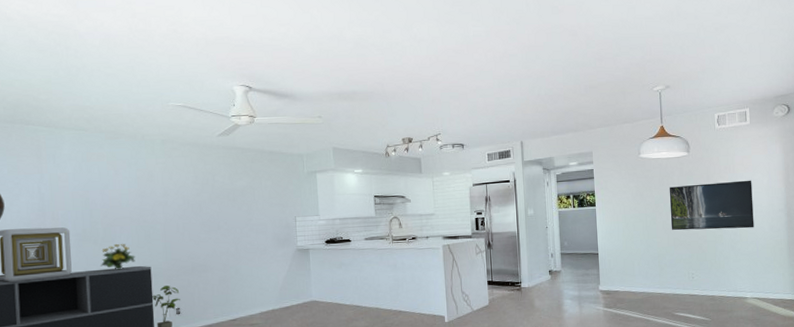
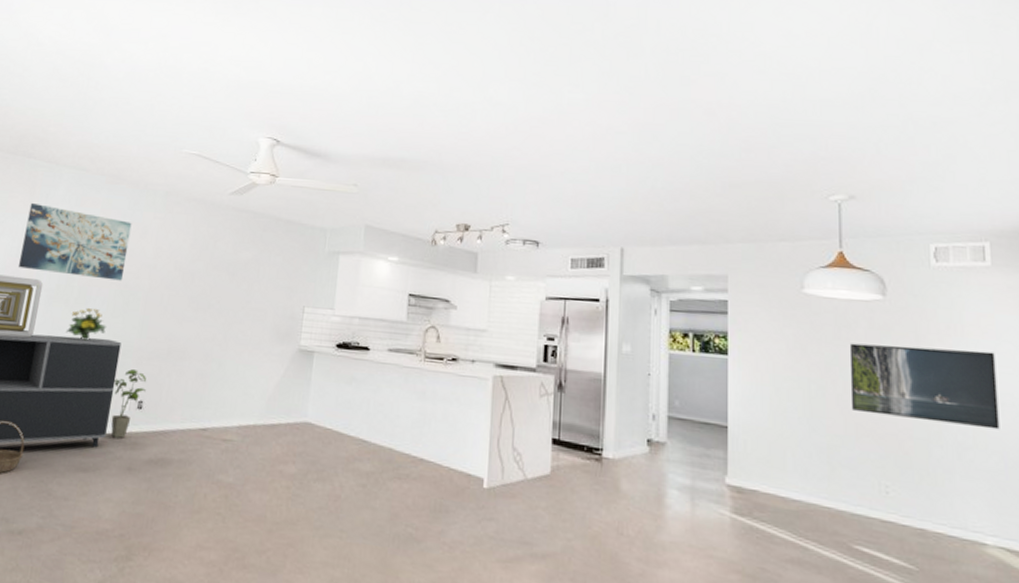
wall art: none [40,164,140,221] -> present [19,203,132,281]

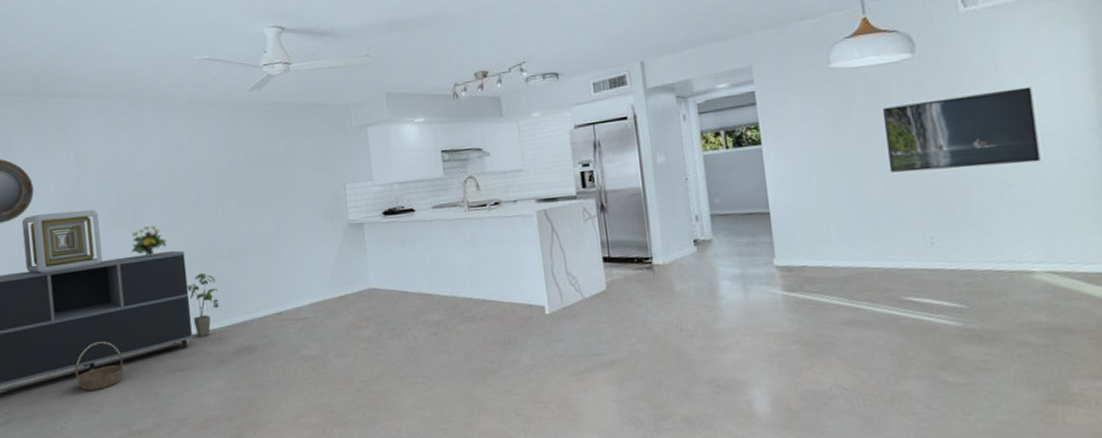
wall art: present [19,203,132,281] -> none [65,138,169,203]

